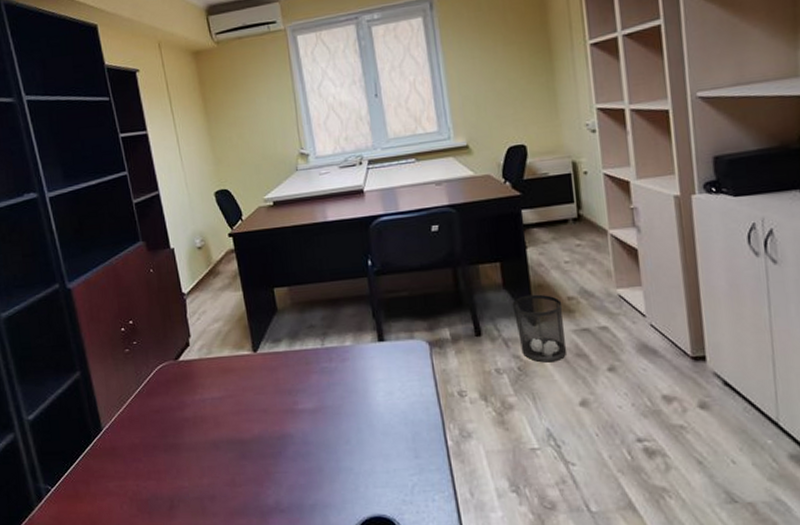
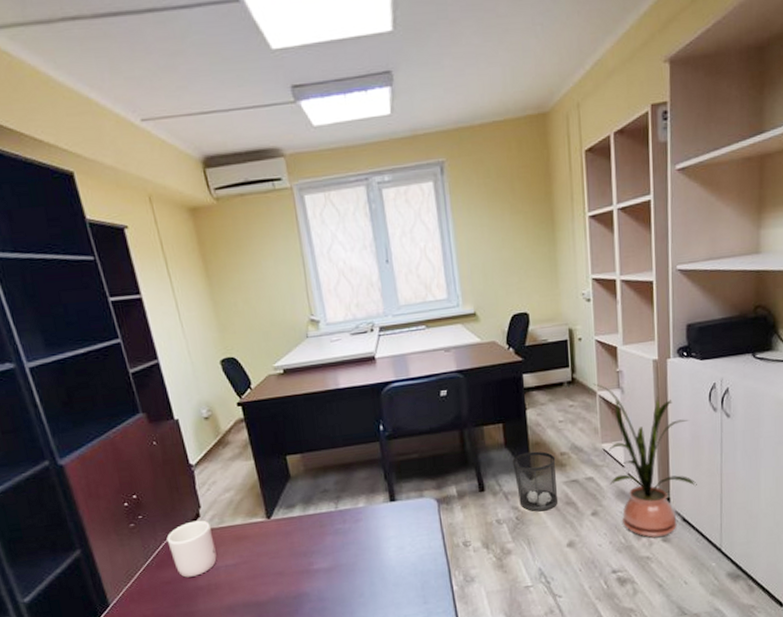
mug: none [157,349,204,408] -> present [166,520,217,578]
house plant: none [603,220,740,403] -> present [593,383,697,538]

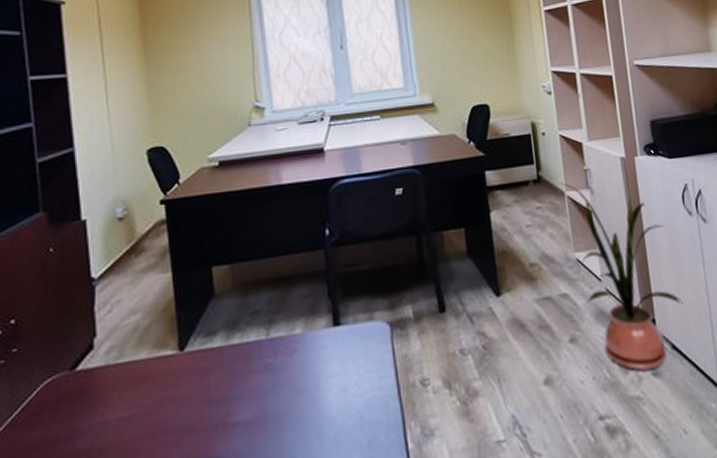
mug: present [166,520,217,578] -> none [44,353,107,438]
waste bin: present [512,451,558,512] -> none [476,261,531,339]

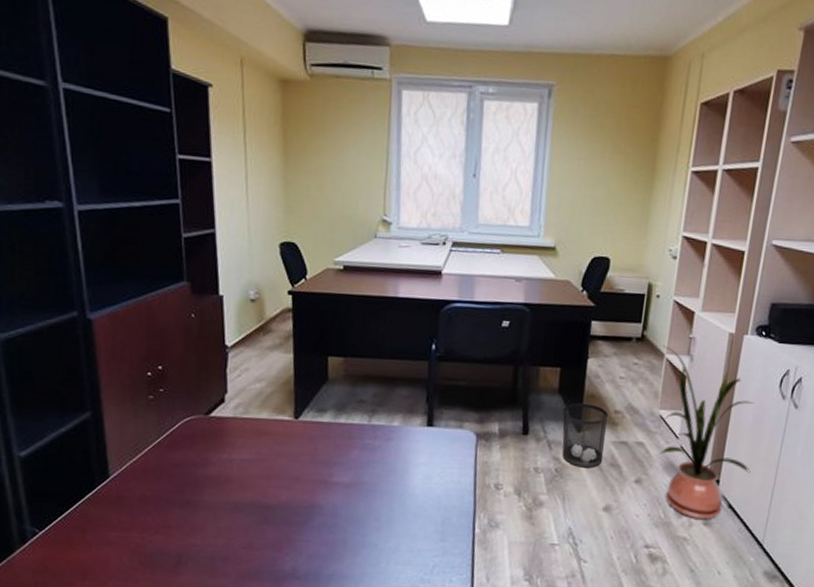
waste bin: none [476,261,531,339] -> present [562,403,609,468]

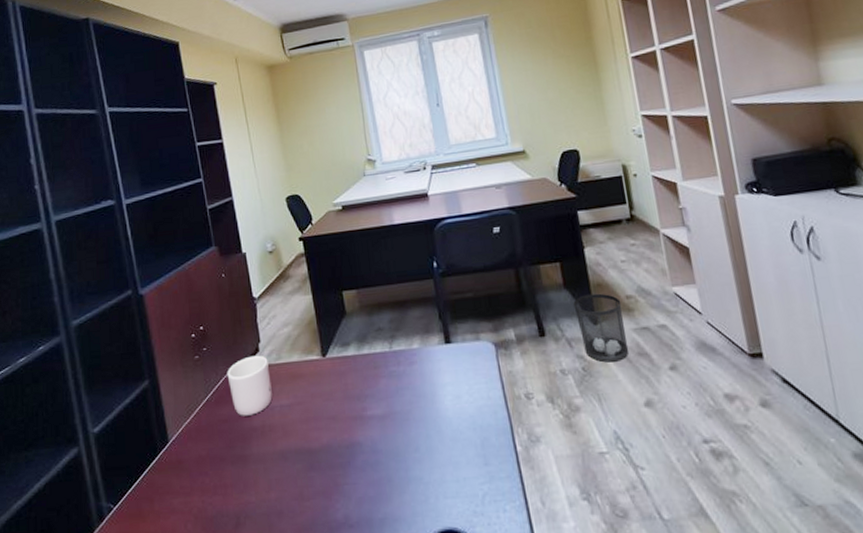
mug: none [184,405,234,464] -> present [227,355,273,416]
house plant: present [661,345,754,520] -> none [655,220,794,401]

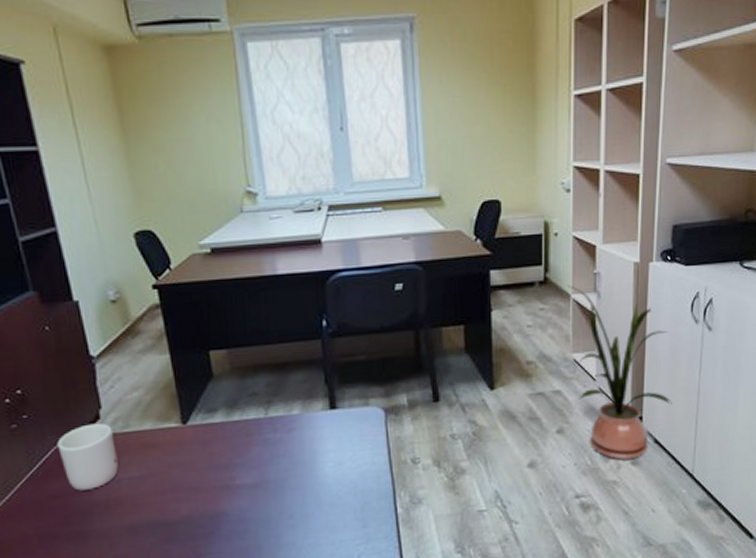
waste bin: present [573,293,629,363] -> none [472,358,521,427]
house plant: none [655,220,794,401] -> present [567,285,672,460]

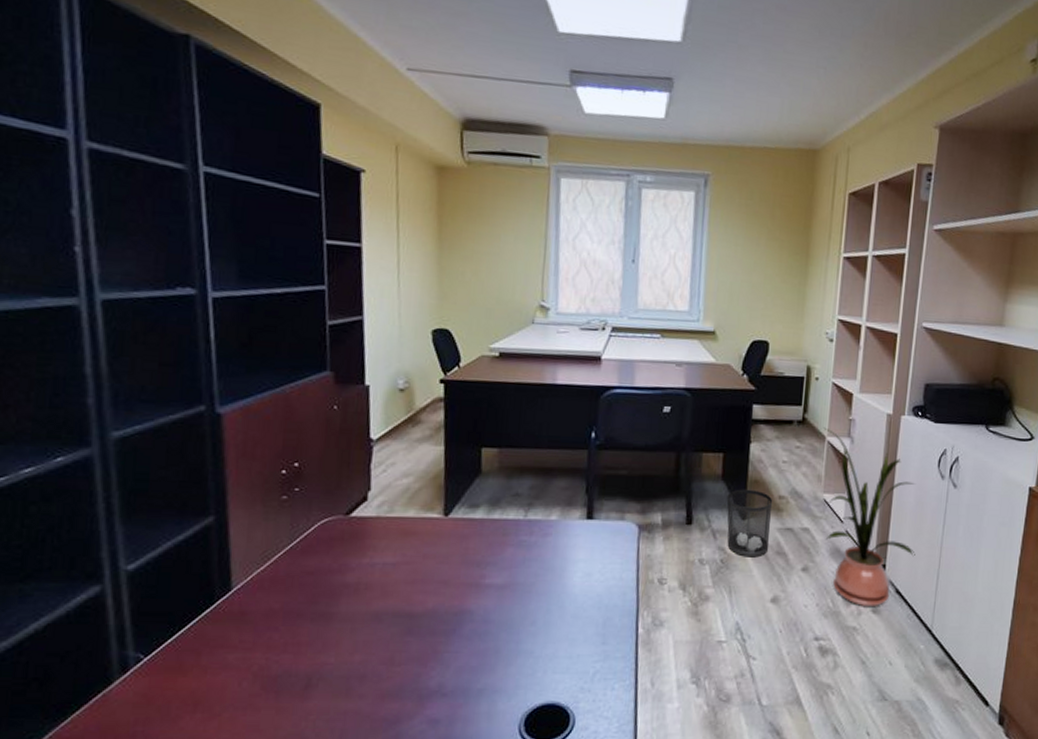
mug: present [57,422,119,491] -> none [321,504,377,570]
waste bin: none [472,358,521,427] -> present [726,489,773,558]

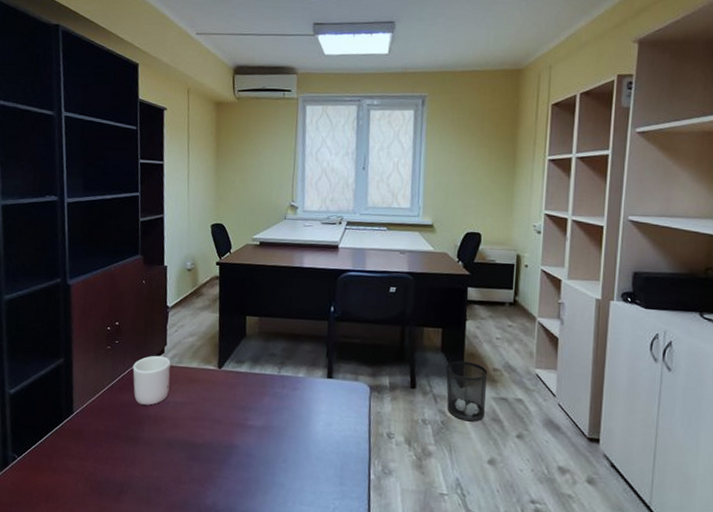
mug: none [321,504,377,570] -> present [132,355,171,406]
house plant: present [823,427,915,607] -> none [534,309,630,478]

